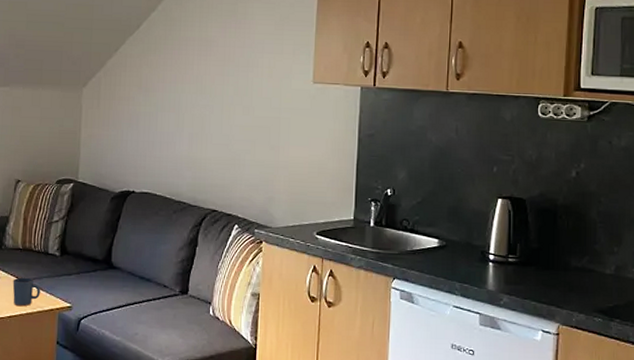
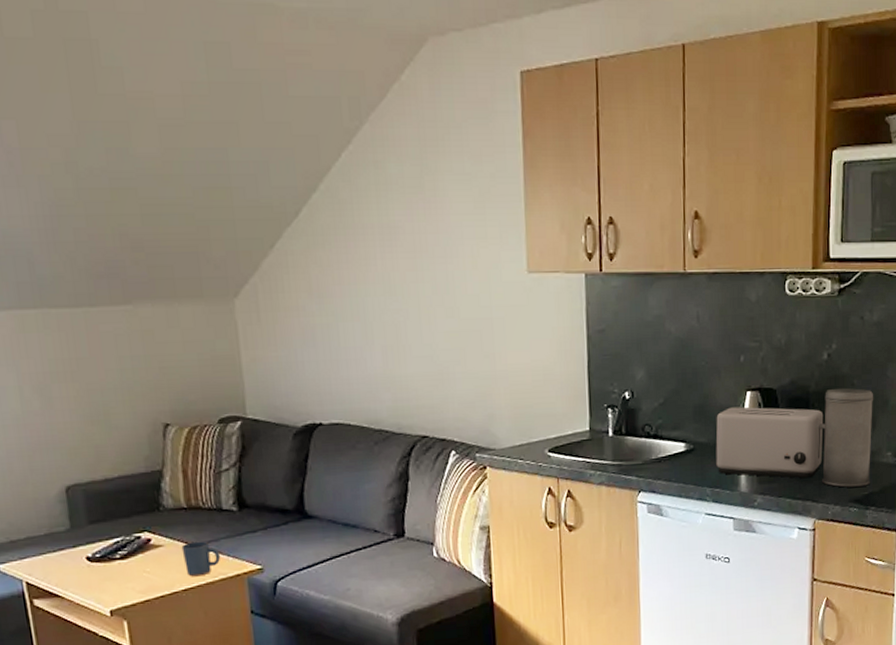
toaster: none [466,211,573,285] -> present [716,406,826,479]
canister: none [566,203,621,299] -> present [821,387,874,488]

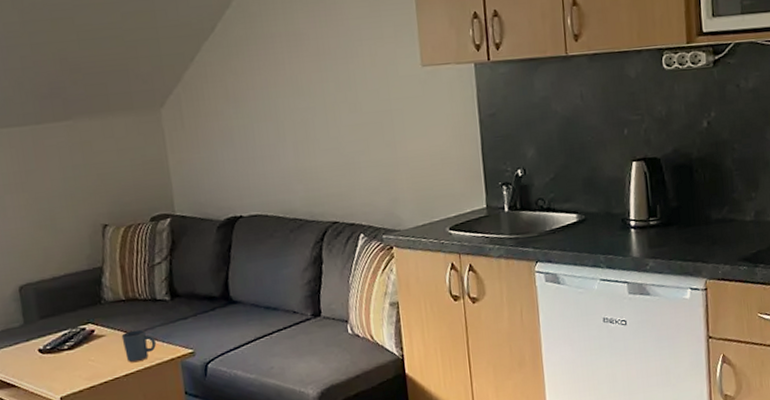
toaster: present [716,406,826,479] -> none [605,174,711,242]
canister: present [821,387,874,488] -> none [707,152,758,248]

